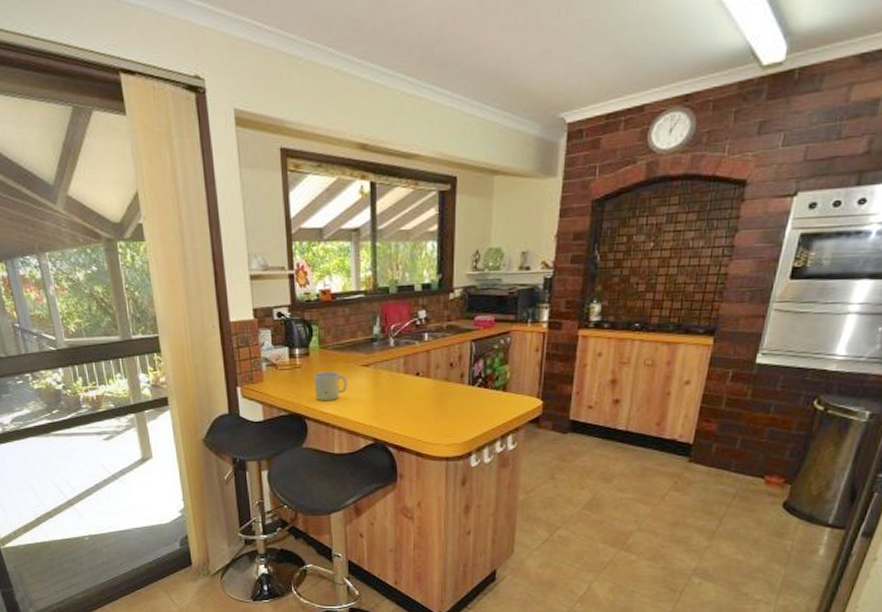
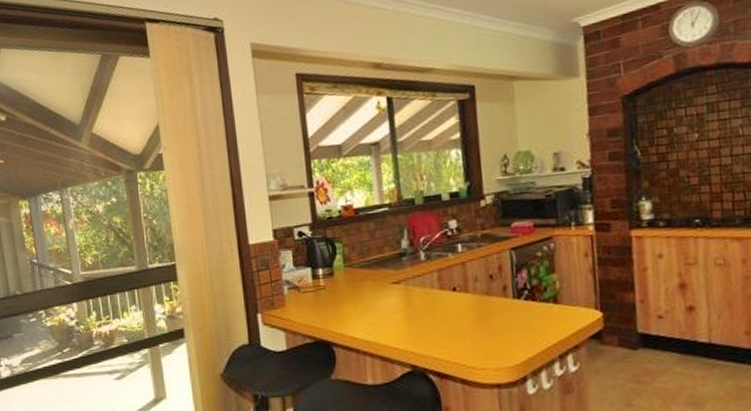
mug: present [313,371,348,402] -> none [339,291,378,325]

